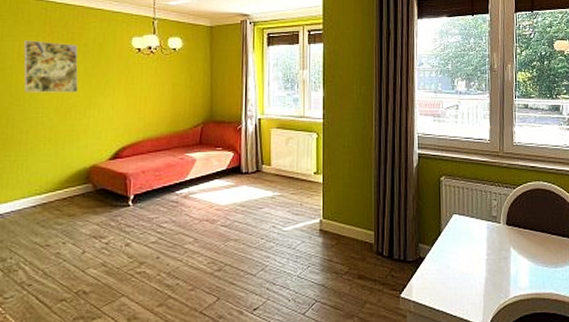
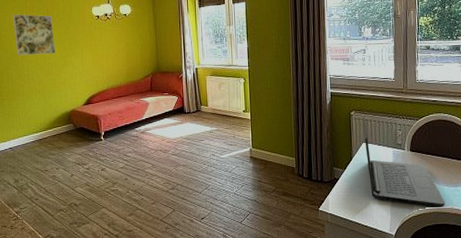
laptop: none [454,183,545,292] -> present [363,116,446,207]

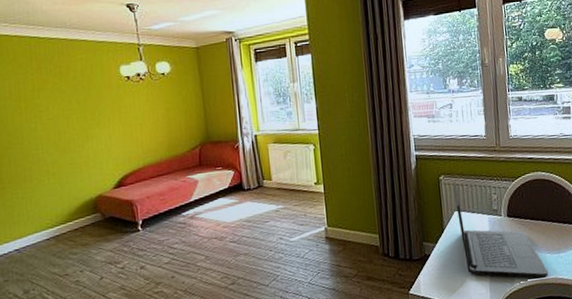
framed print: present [13,14,55,56] -> none [14,78,73,131]

